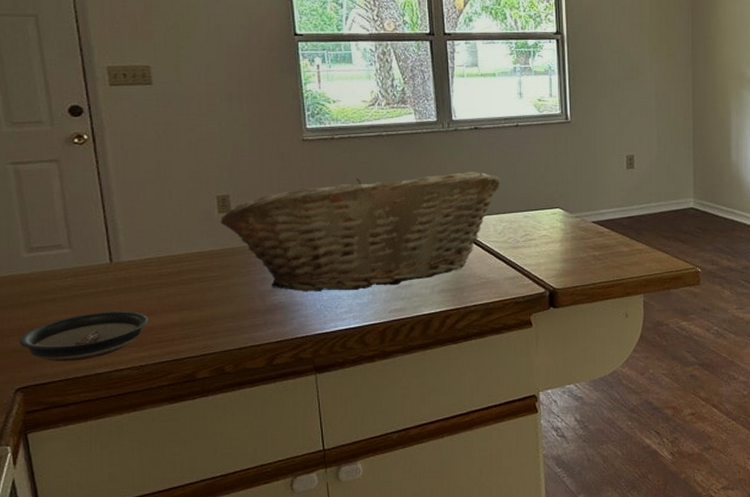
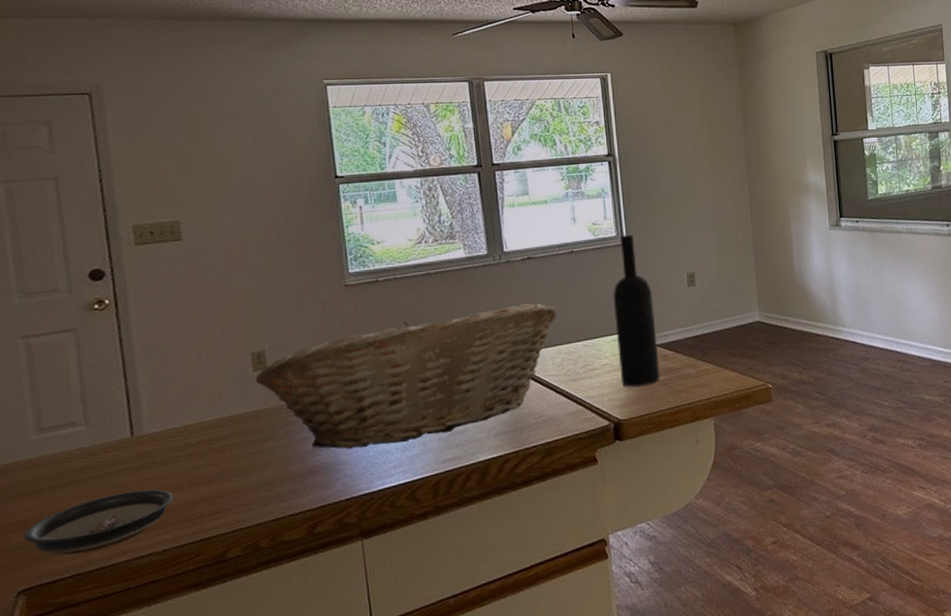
wine bottle: none [554,113,595,259] -> present [613,234,660,387]

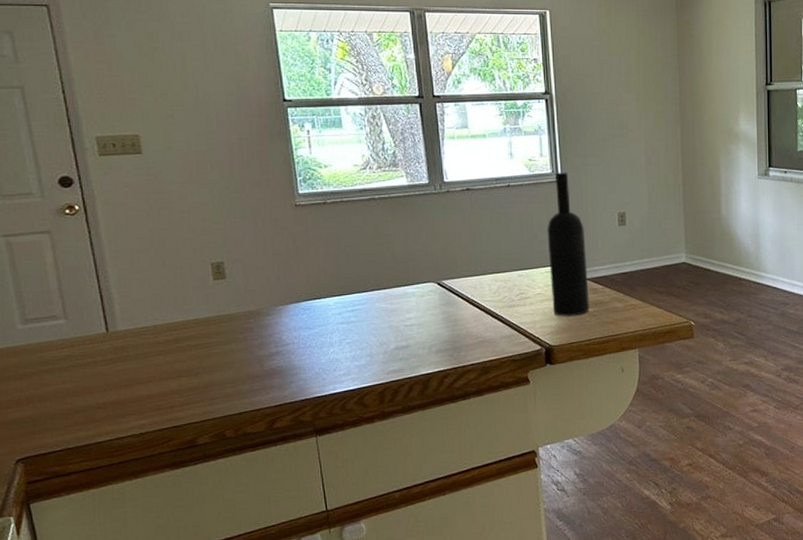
saucer: present [24,489,174,555] -> none [17,380,148,432]
fruit basket: present [255,302,557,450] -> none [215,231,494,356]

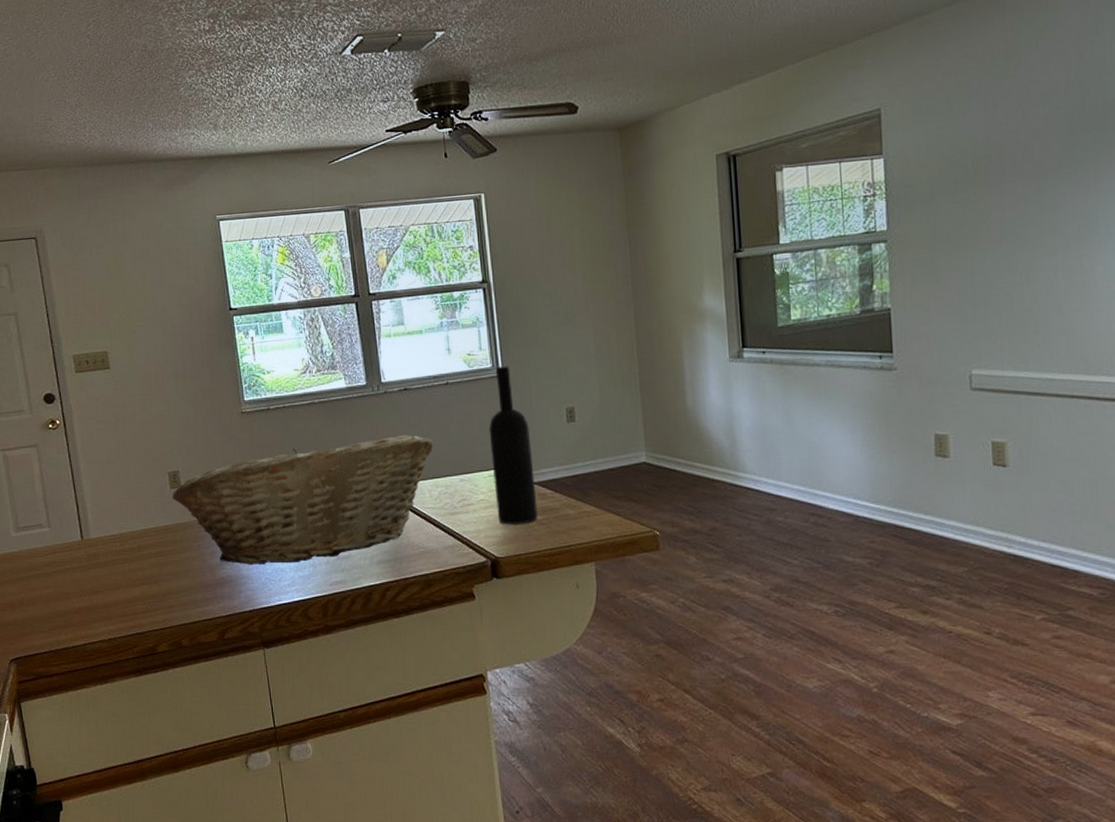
fruit basket: none [215,231,494,356] -> present [172,434,434,566]

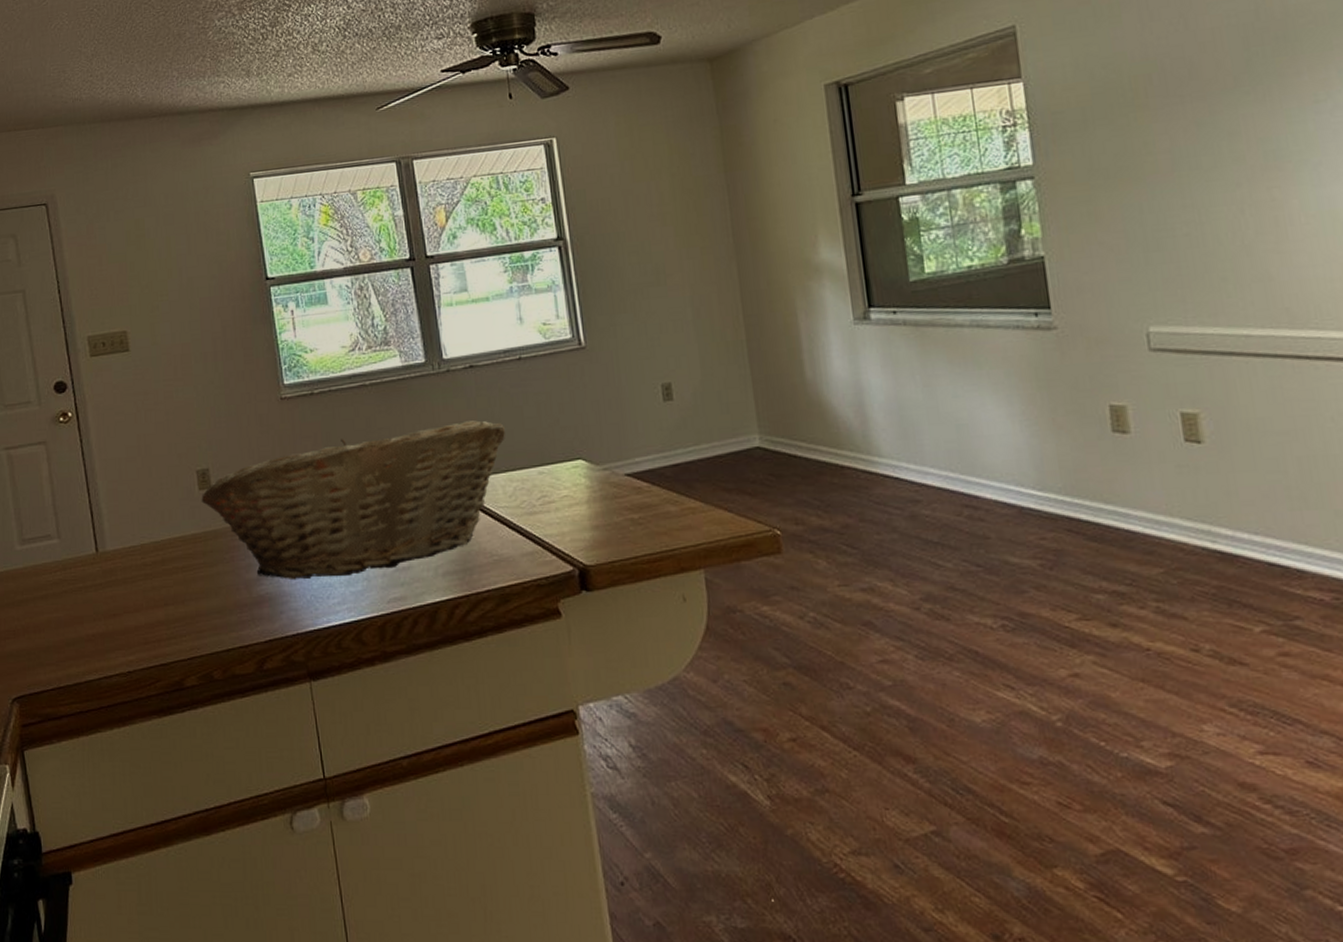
wine bottle: present [488,366,538,525] -> none [570,336,633,525]

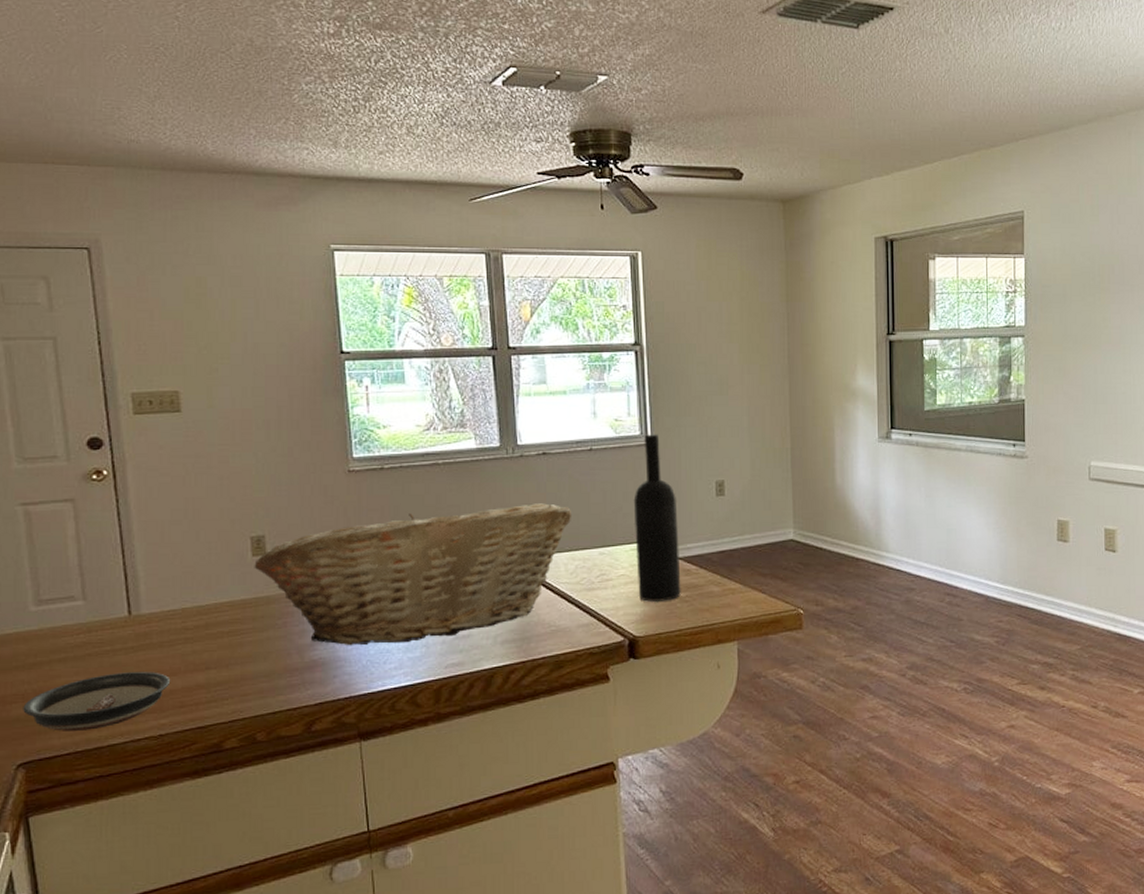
saucer: none [14,608,135,667] -> present [23,672,171,731]
wine bottle: none [570,336,633,525] -> present [633,434,681,602]

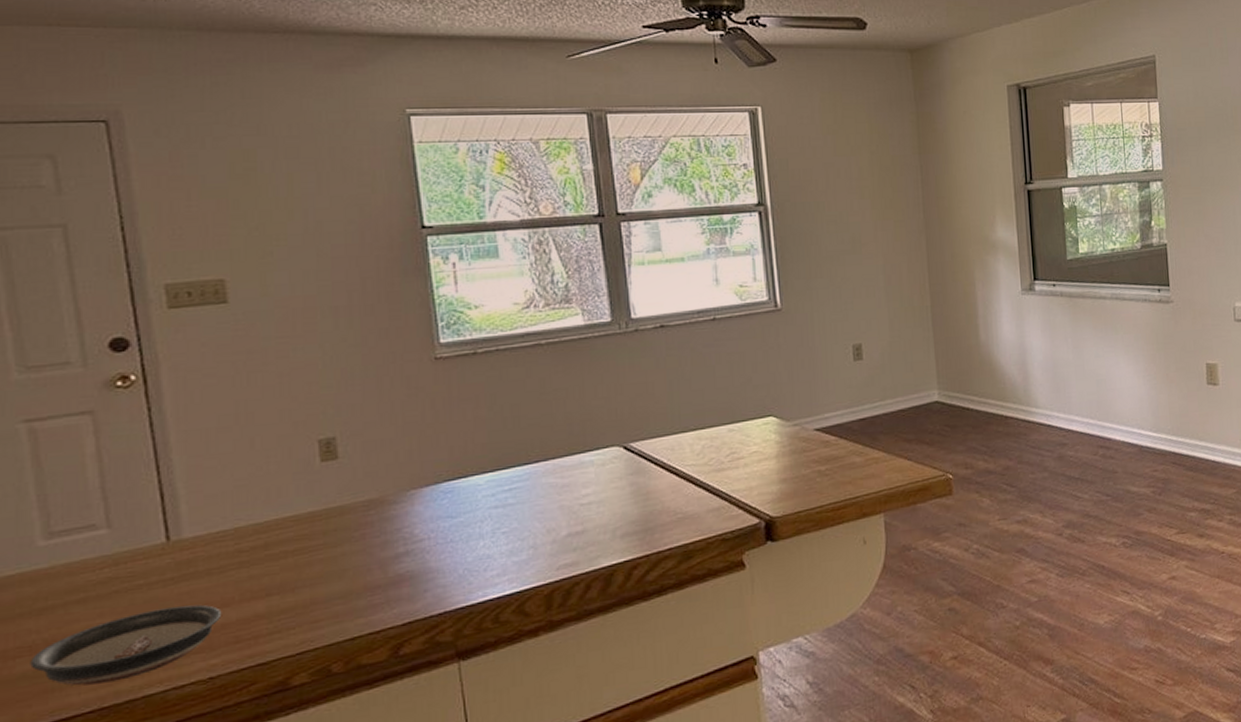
fruit basket: present [254,502,572,646] -> none [323,379,697,555]
wine bottle: present [633,434,681,602] -> none [764,299,820,479]

